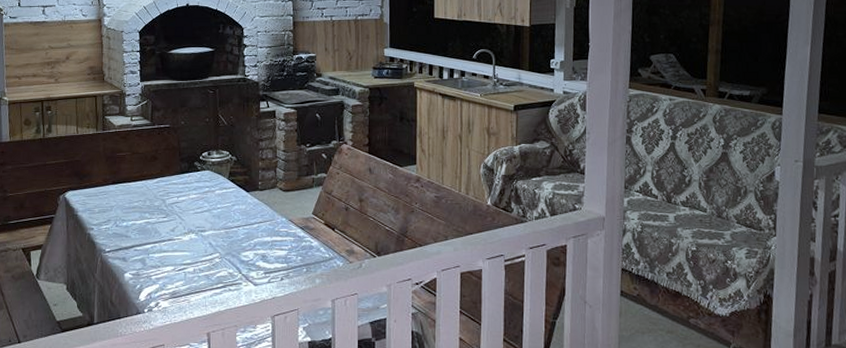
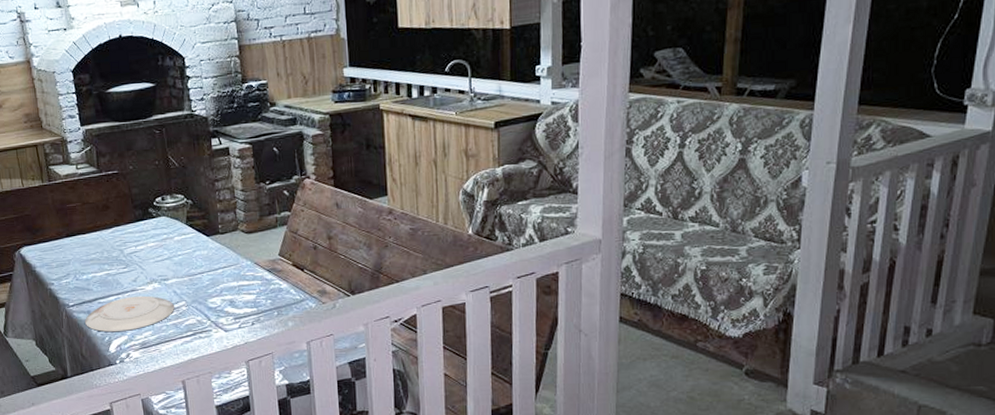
plate: none [118,245,209,281] -> present [84,295,175,333]

